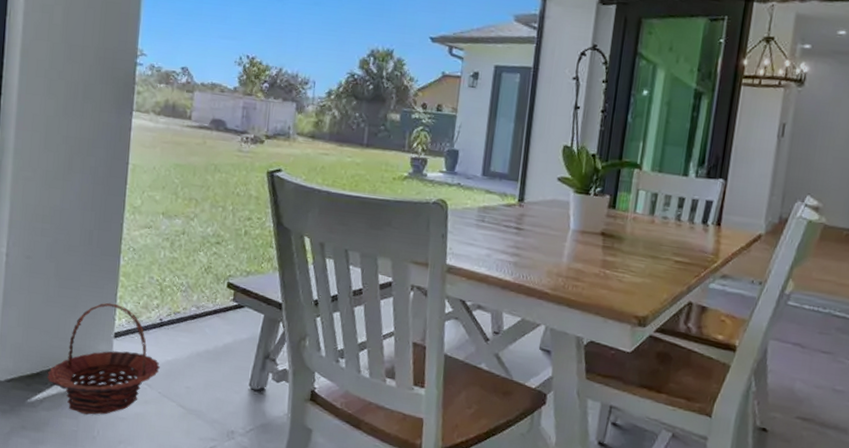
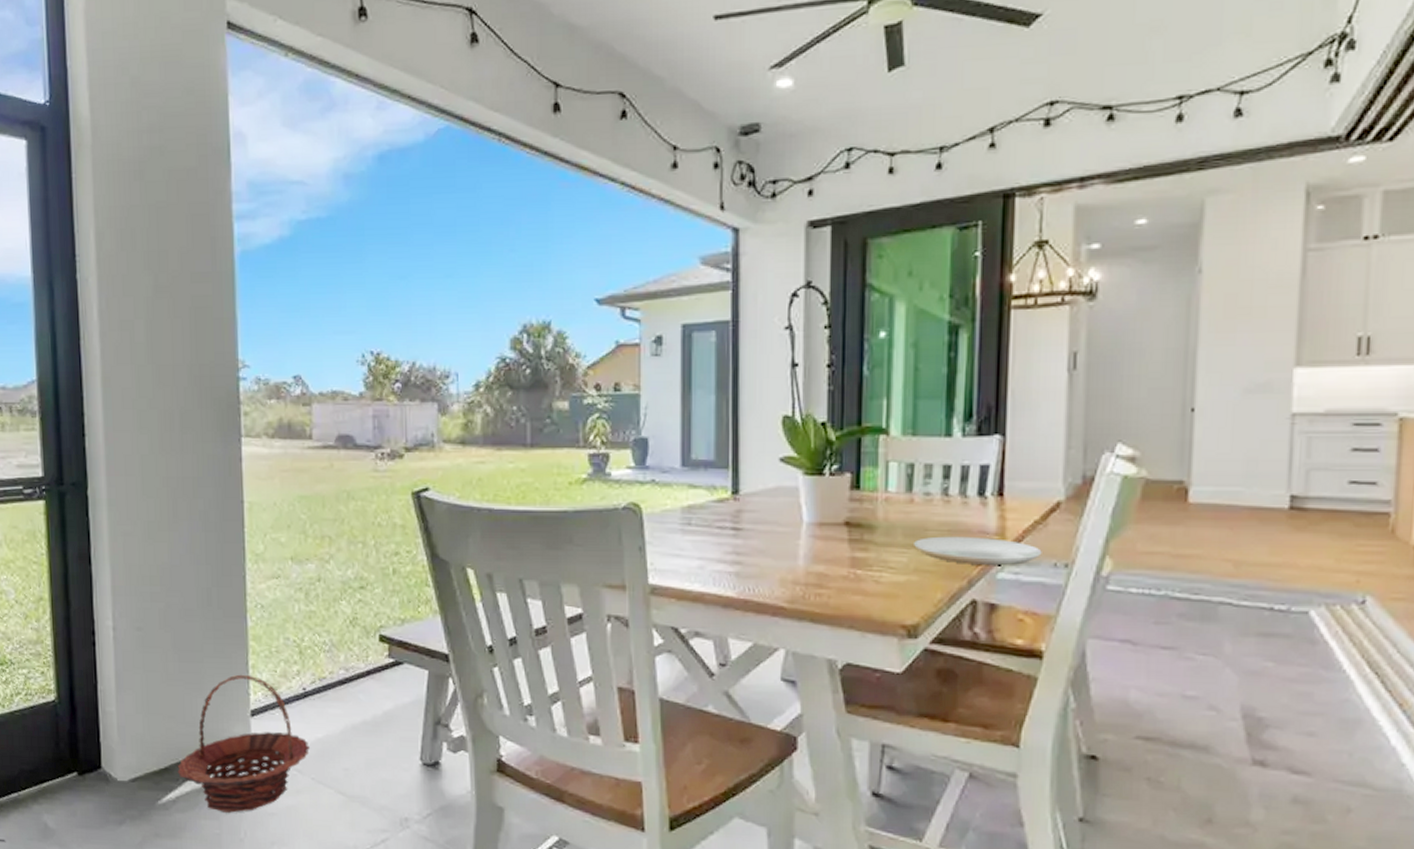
plate: none [651,251,744,279] -> present [914,536,1042,566]

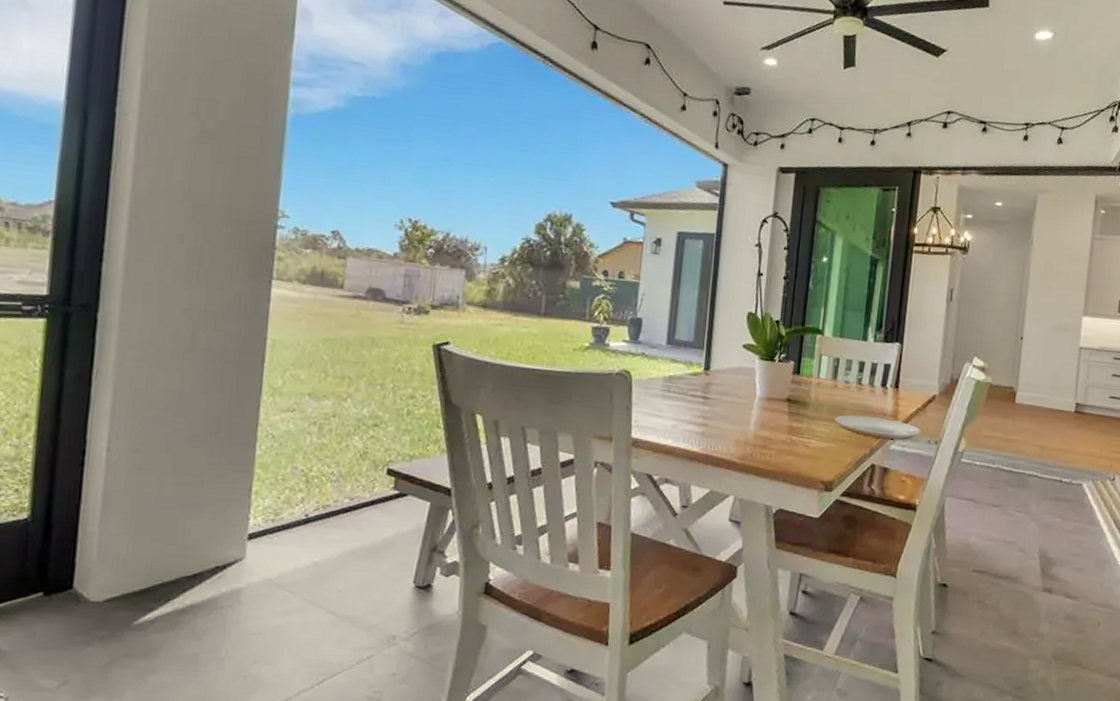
basket: present [177,674,310,813] -> none [160,499,305,633]

